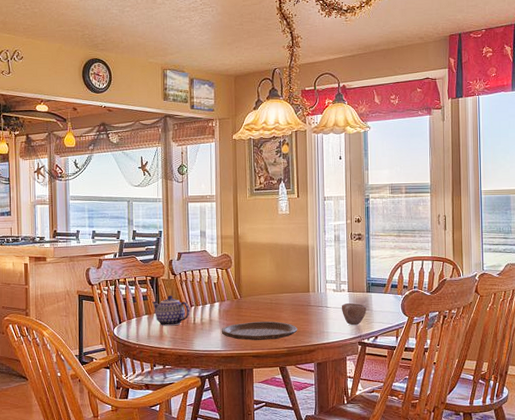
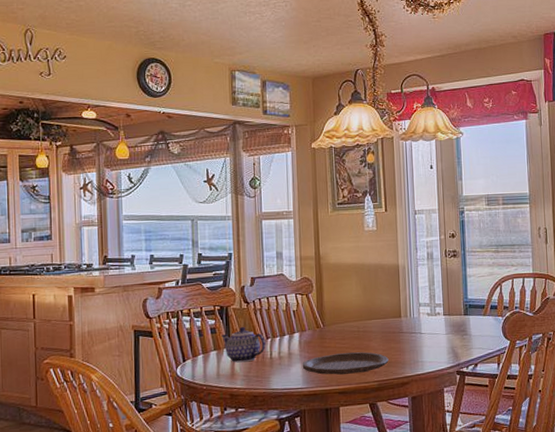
cup: present [341,303,367,326] -> none [436,327,465,353]

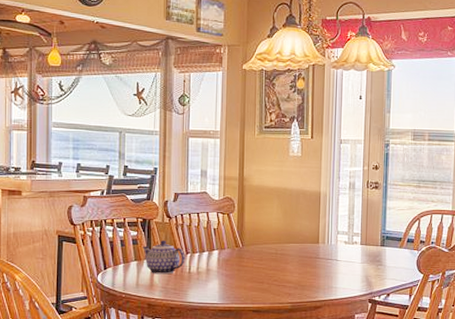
plate: present [302,352,389,375] -> none [219,272,304,294]

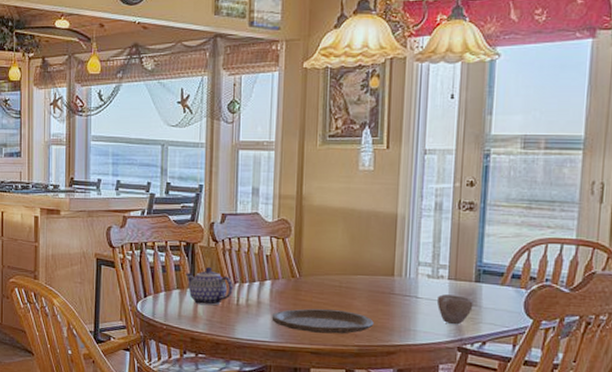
plate: none [219,272,304,294] -> present [271,308,374,334]
cup: none [352,257,380,281] -> present [436,294,473,325]

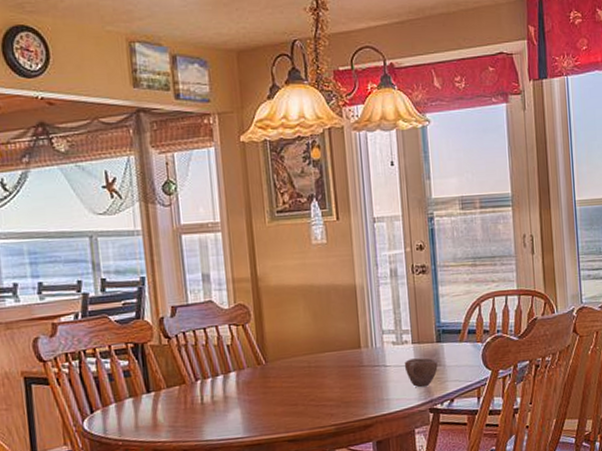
teapot: present [186,267,233,306] -> none [138,367,195,412]
plate: present [271,308,374,334] -> none [241,391,348,421]

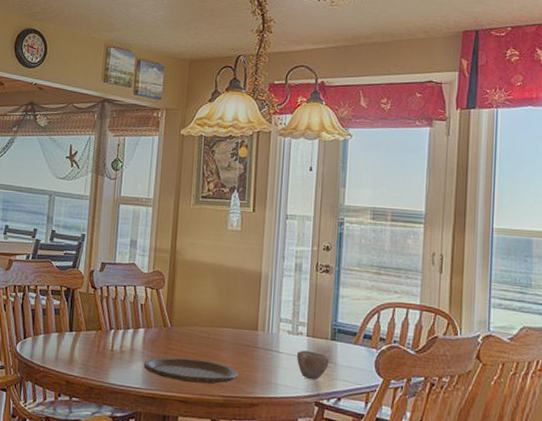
plate: none [241,391,348,421] -> present [143,357,238,384]

